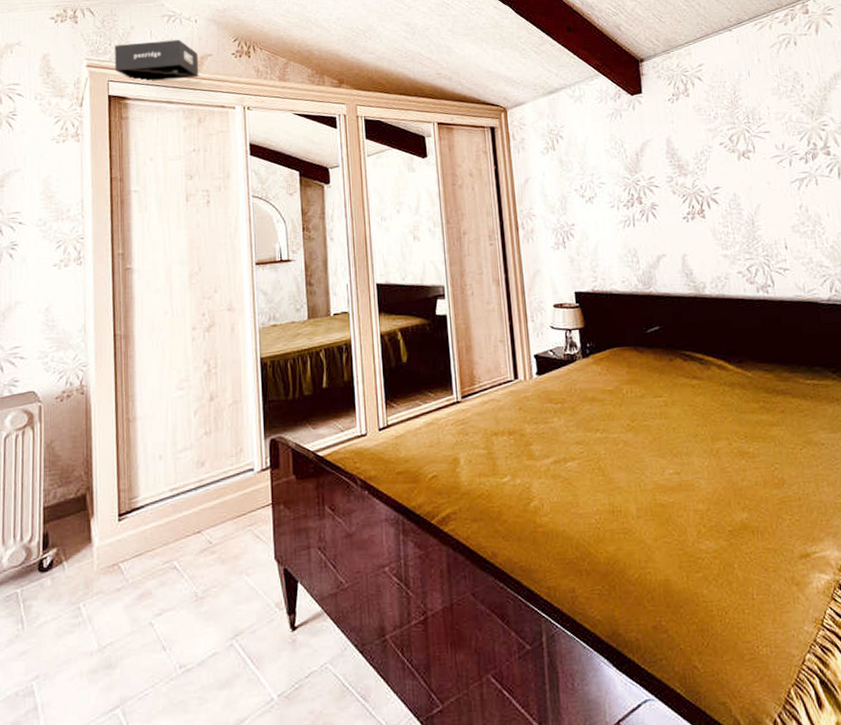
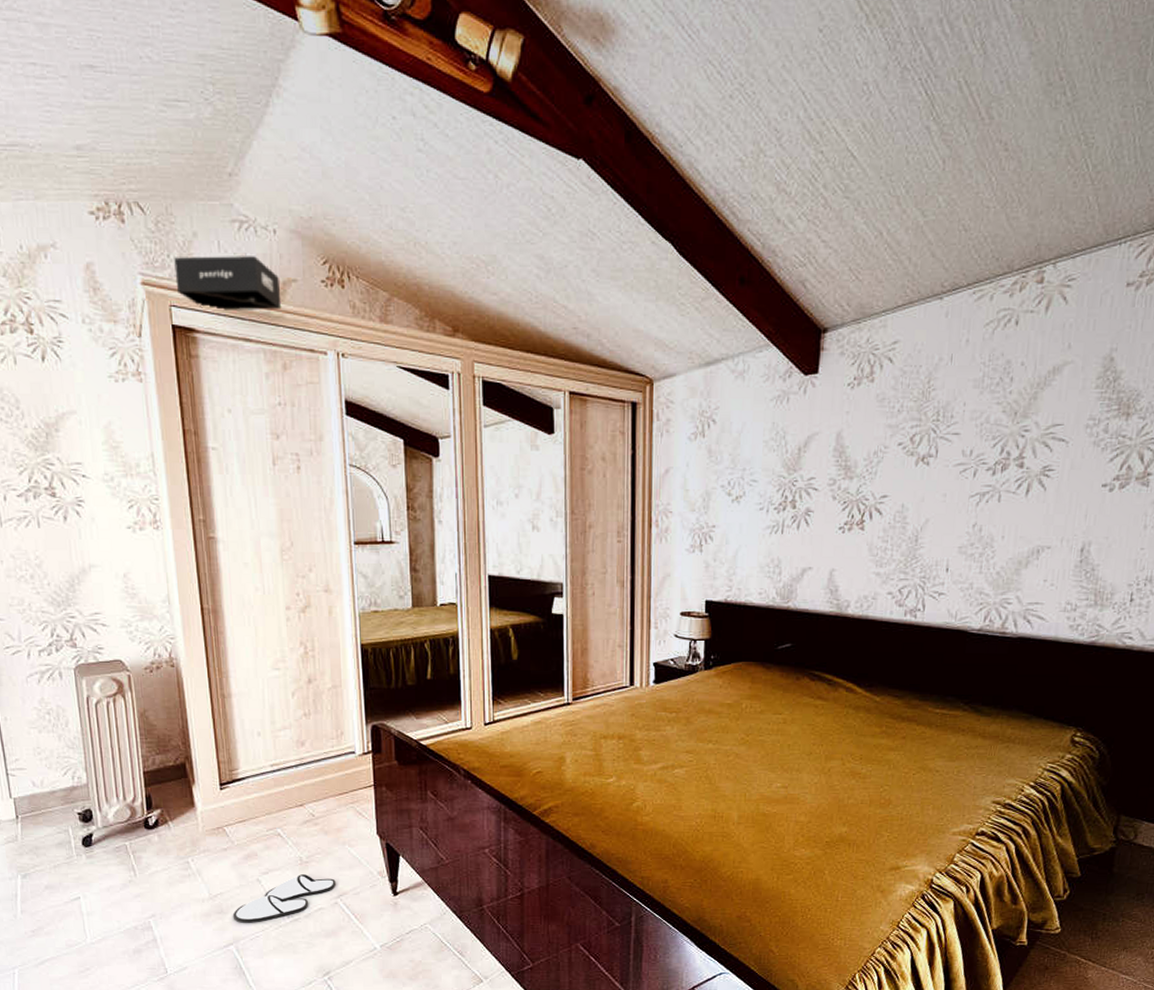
slippers: none [121,613,232,679] -> present [232,874,336,923]

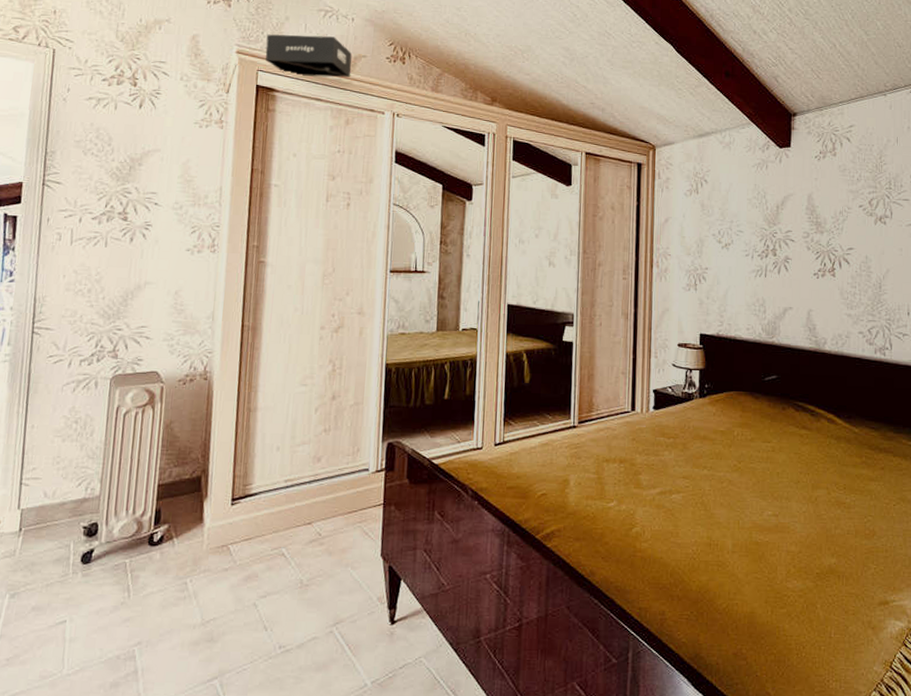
slippers: present [232,874,336,923] -> none [222,599,334,654]

